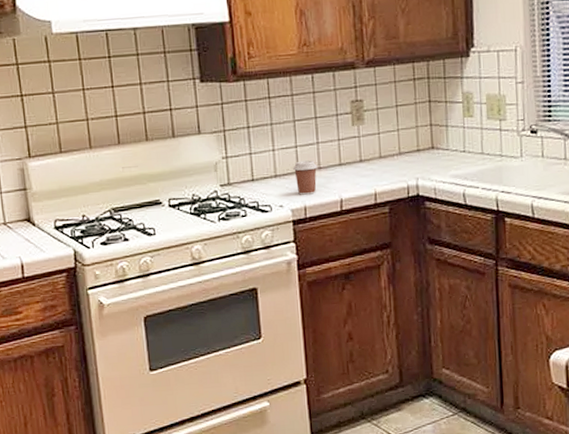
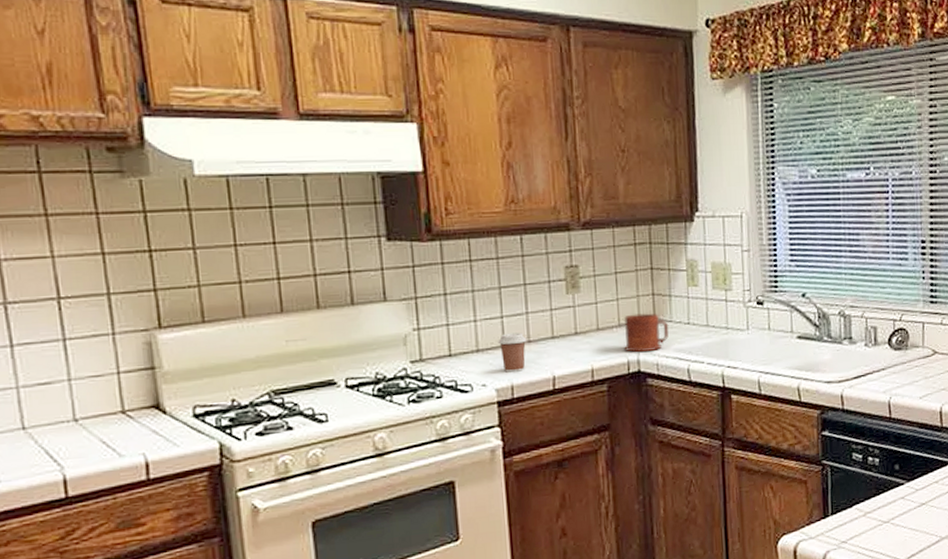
mug: none [404,142,446,179] -> present [623,313,669,353]

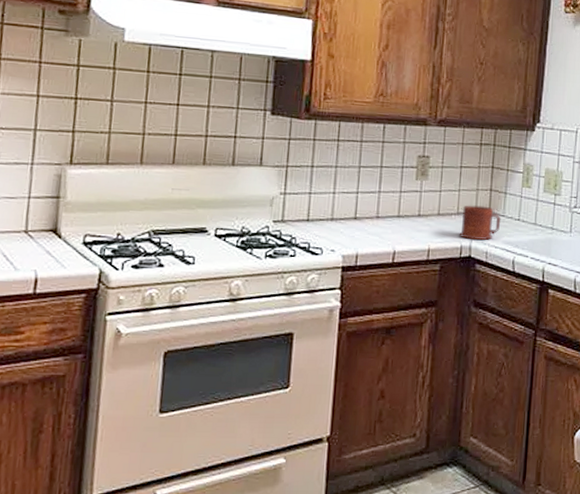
coffee cup: present [498,332,527,373] -> none [351,207,376,243]

